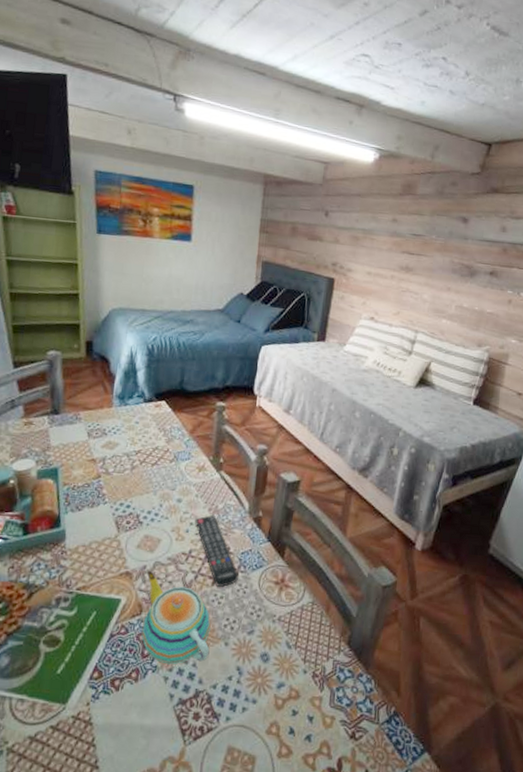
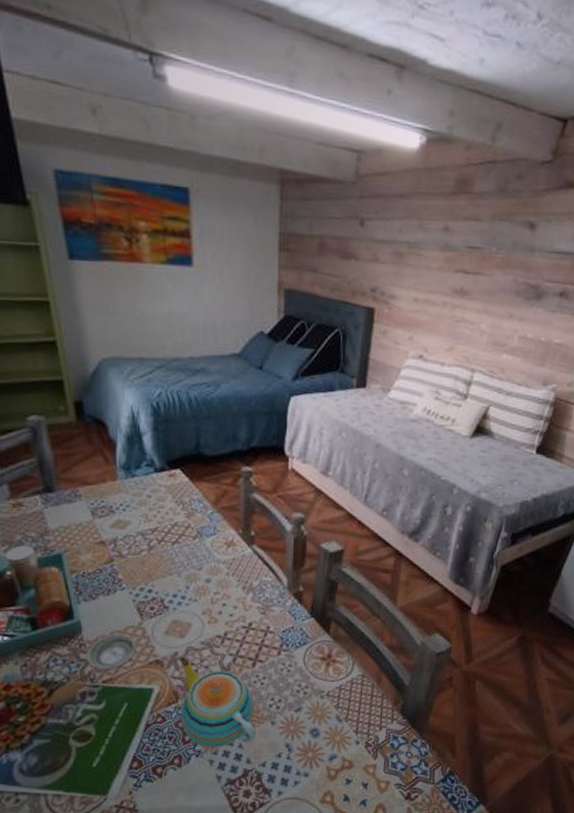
saucer: none [66,543,111,578] -> present [87,634,136,670]
remote control: present [195,514,238,588] -> none [228,593,281,669]

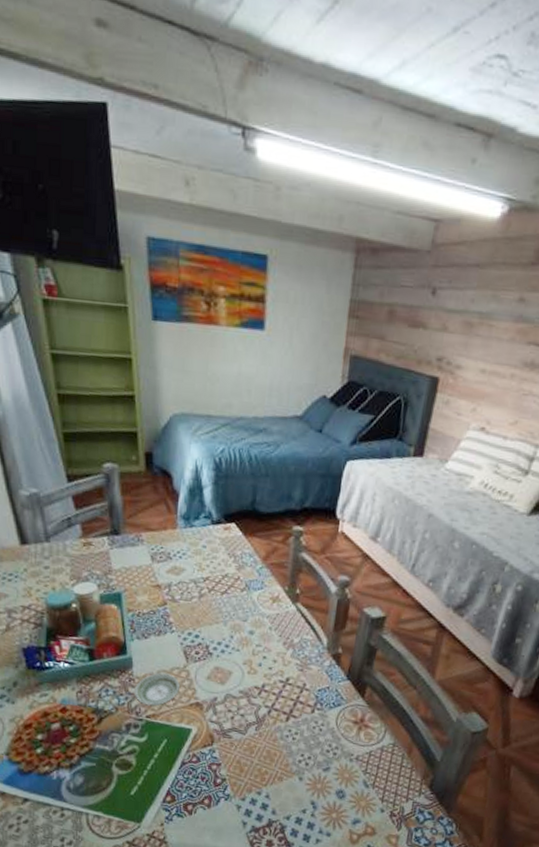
teapot: present [180,656,256,748] -> none [213,702,285,795]

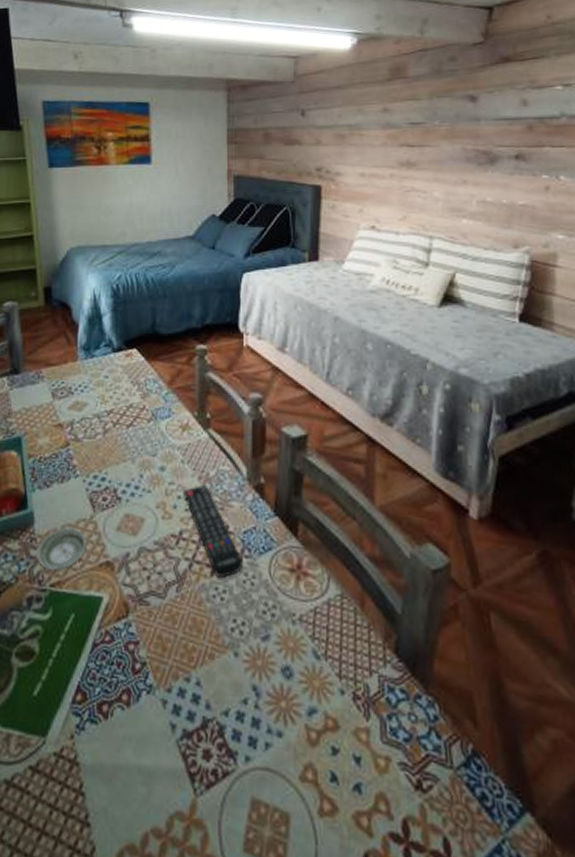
remote control: none [268,649,315,724] -> present [183,484,242,579]

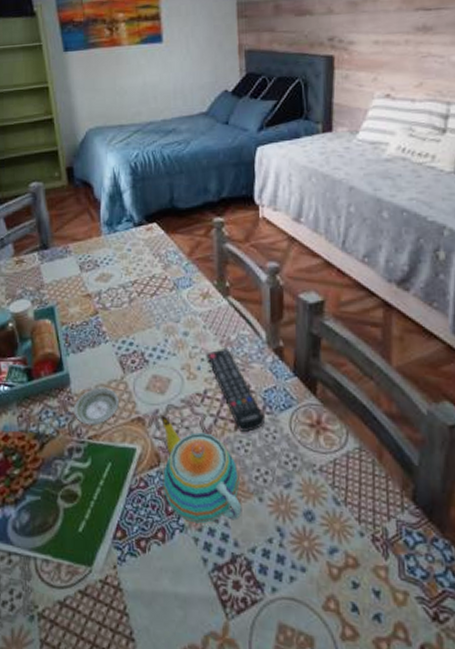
teapot: none [130,558,216,683] -> present [161,414,242,524]

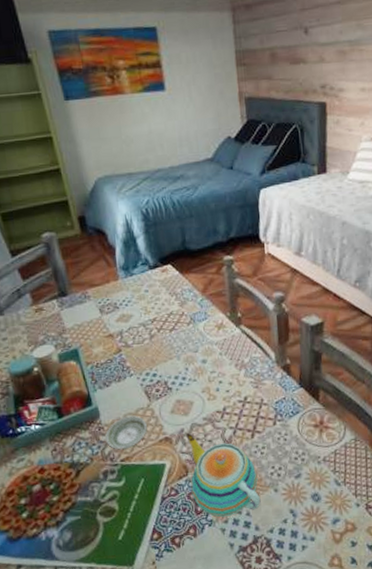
remote control: present [206,347,264,433] -> none [223,369,277,439]

